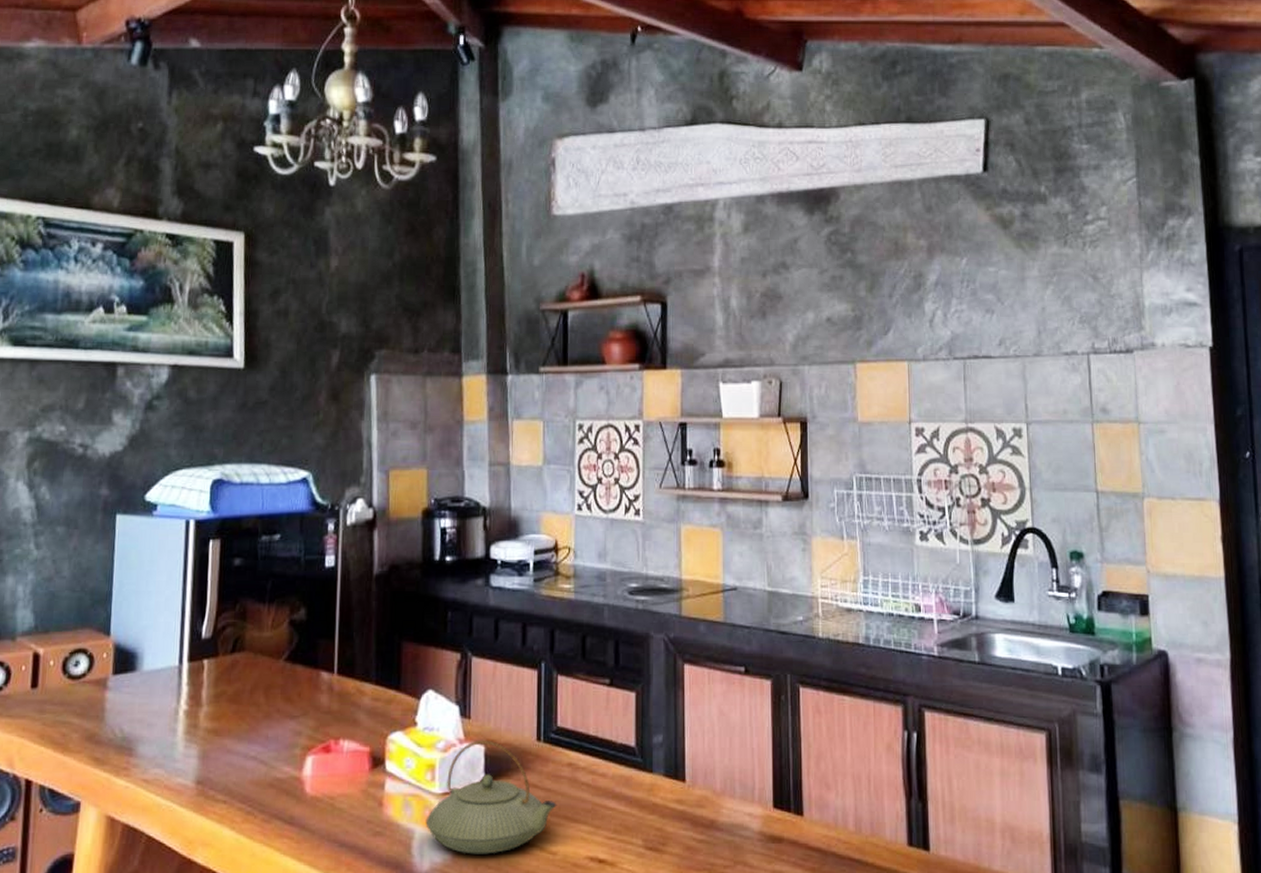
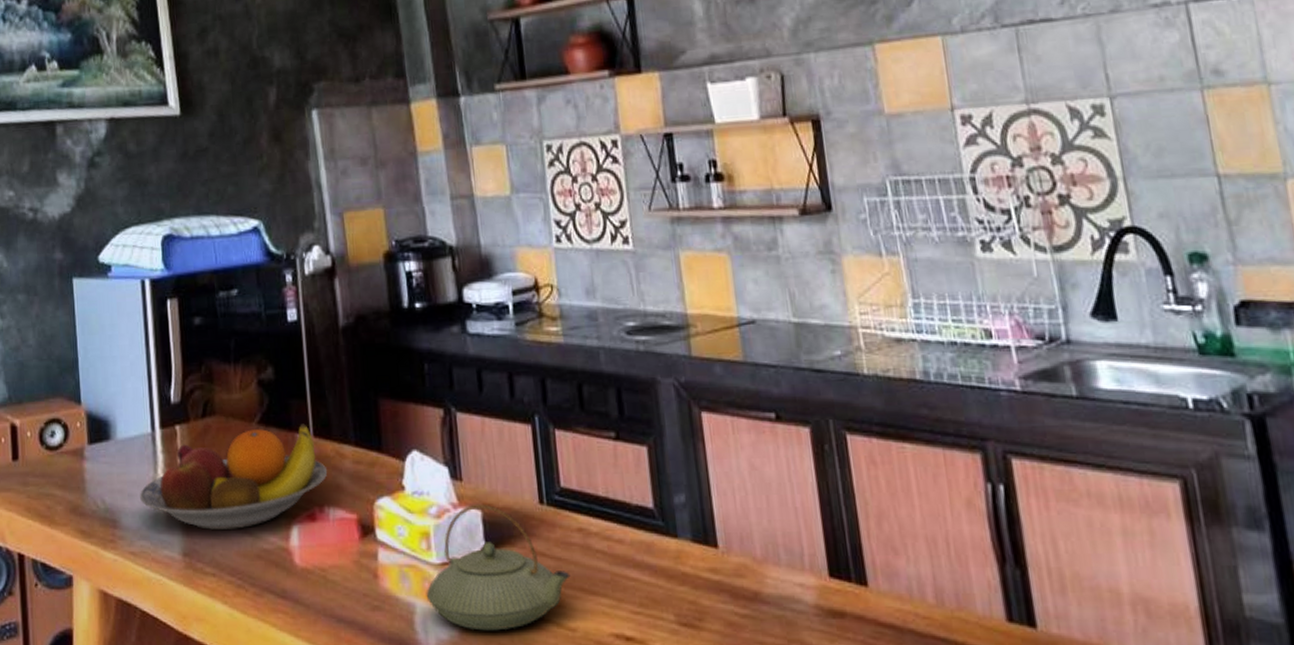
fruit bowl: none [159,662,347,759] -> present [140,423,328,530]

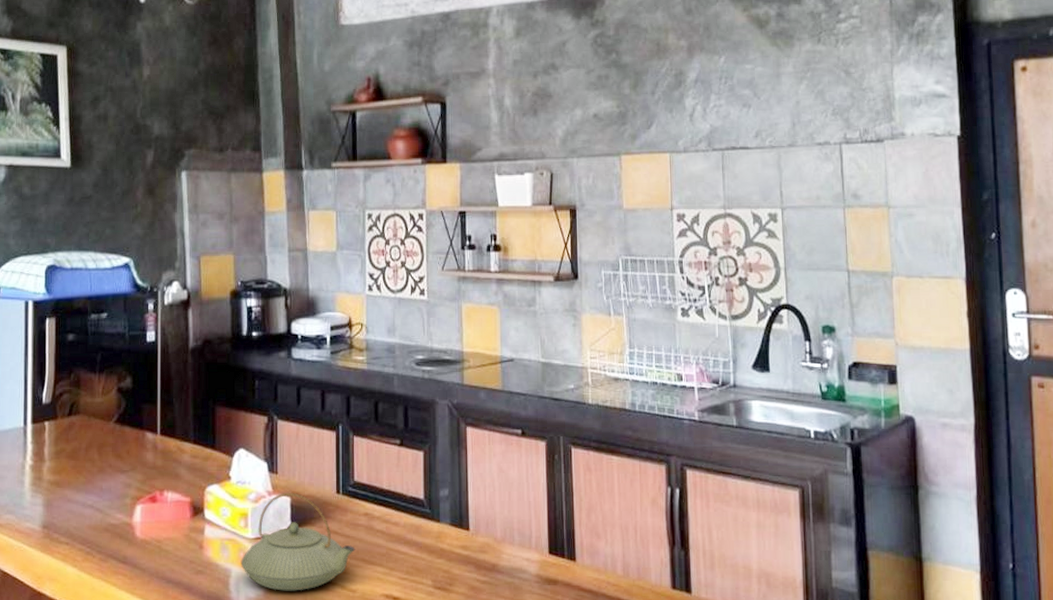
fruit bowl: present [140,423,328,530] -> none [9,424,169,507]

